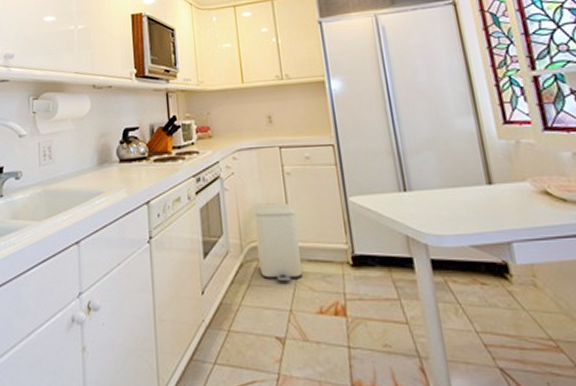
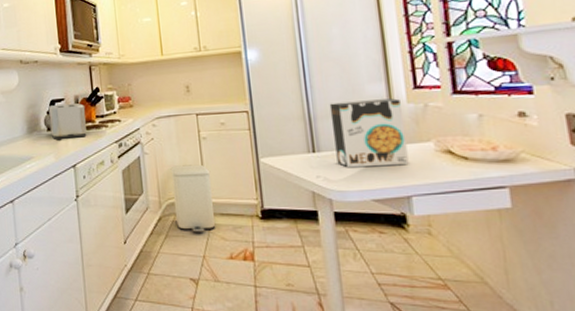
toaster: none [121,133,162,173] -> present [48,103,87,141]
cereal box: none [418,132,506,209] -> present [329,97,409,168]

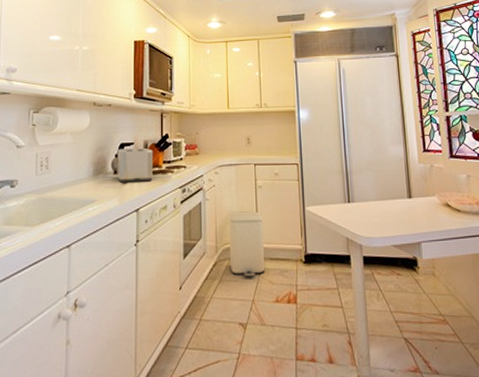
cereal box: present [329,97,409,168] -> none [362,158,419,217]

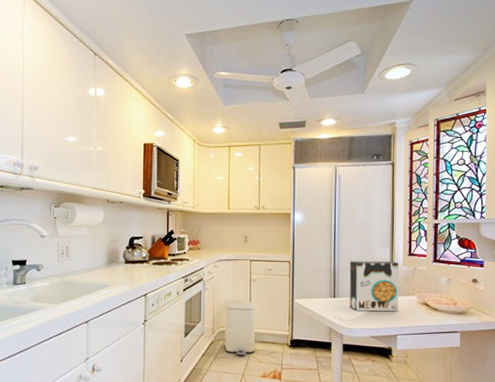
toaster: present [117,148,154,184] -> none [128,242,160,272]
cereal box: none [362,158,419,217] -> present [349,260,399,312]

